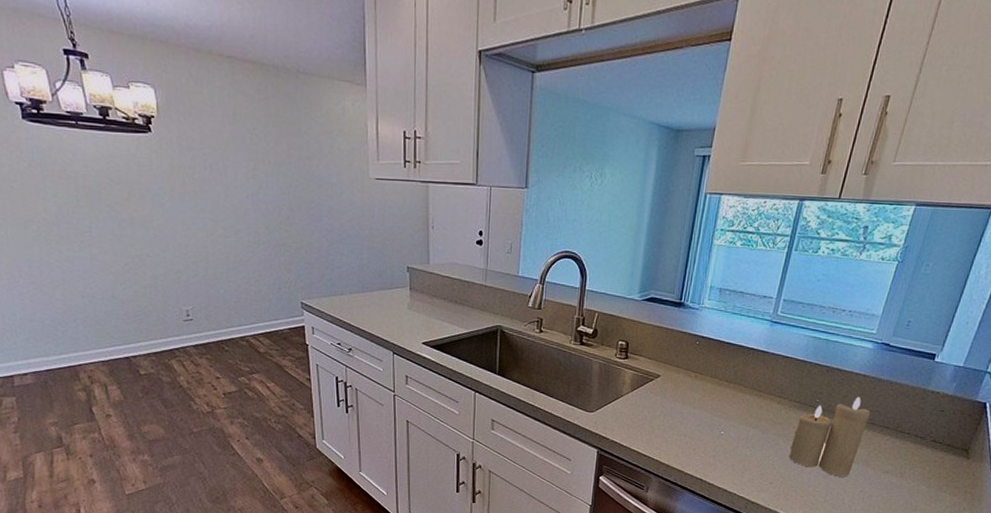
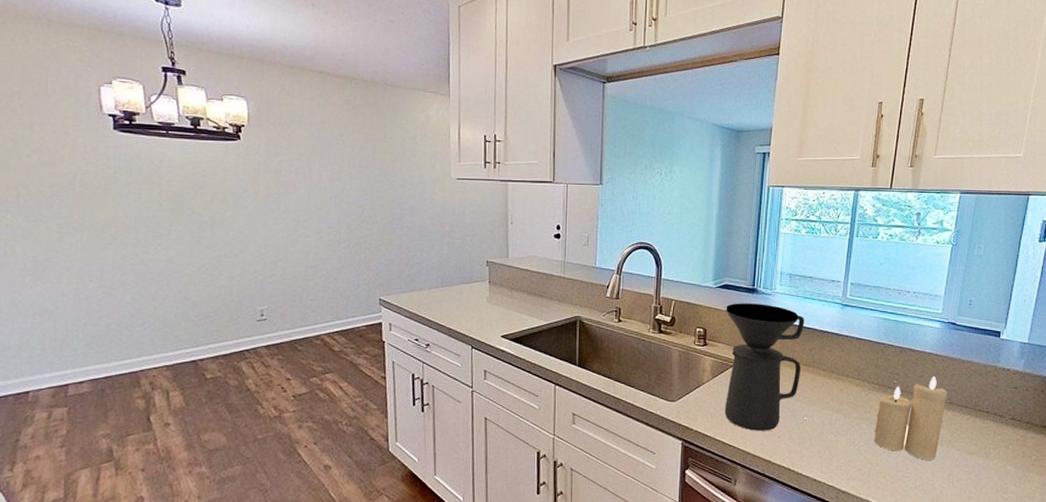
coffee maker: none [641,317,731,443] -> present [724,303,805,431]

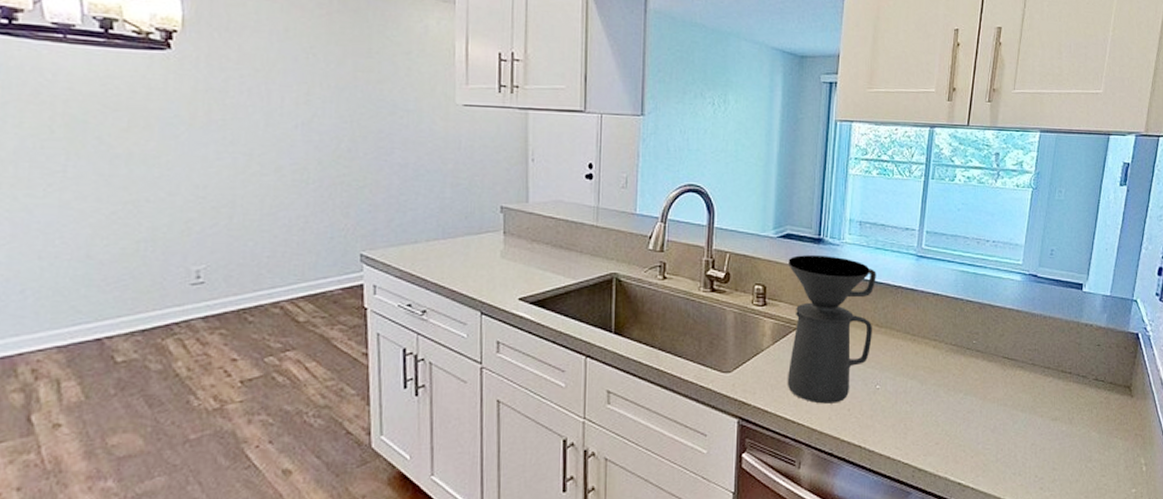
candle: present [874,377,947,460] -> none [952,335,1029,429]

